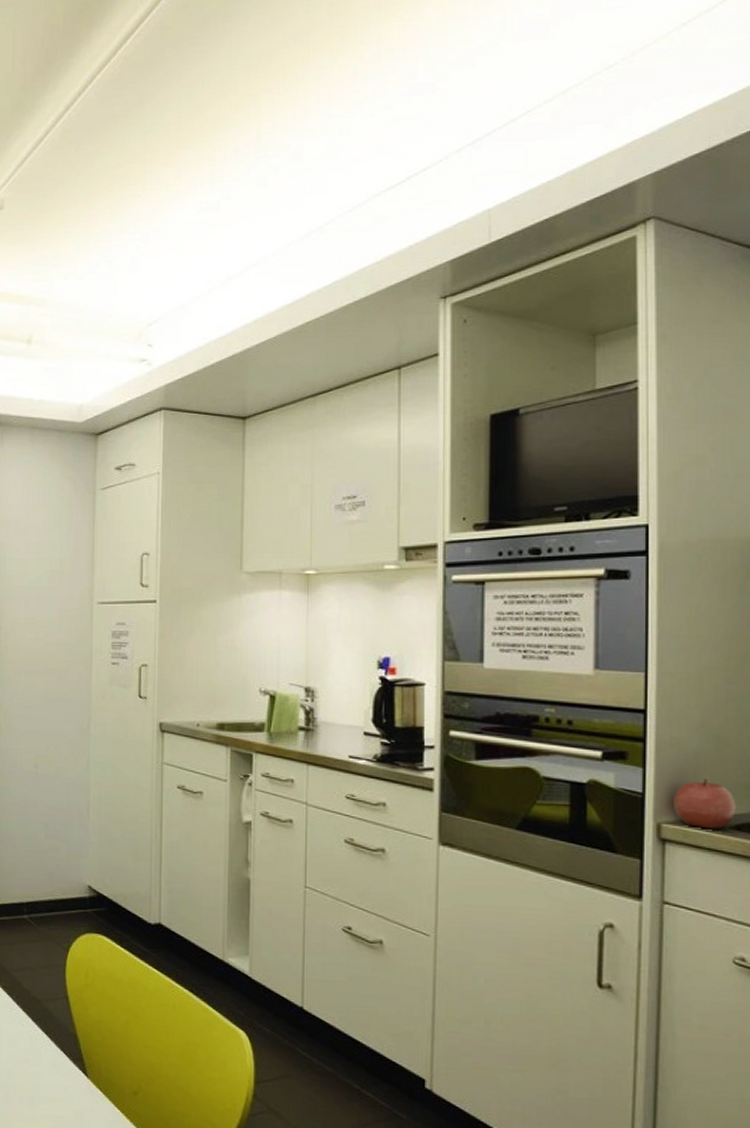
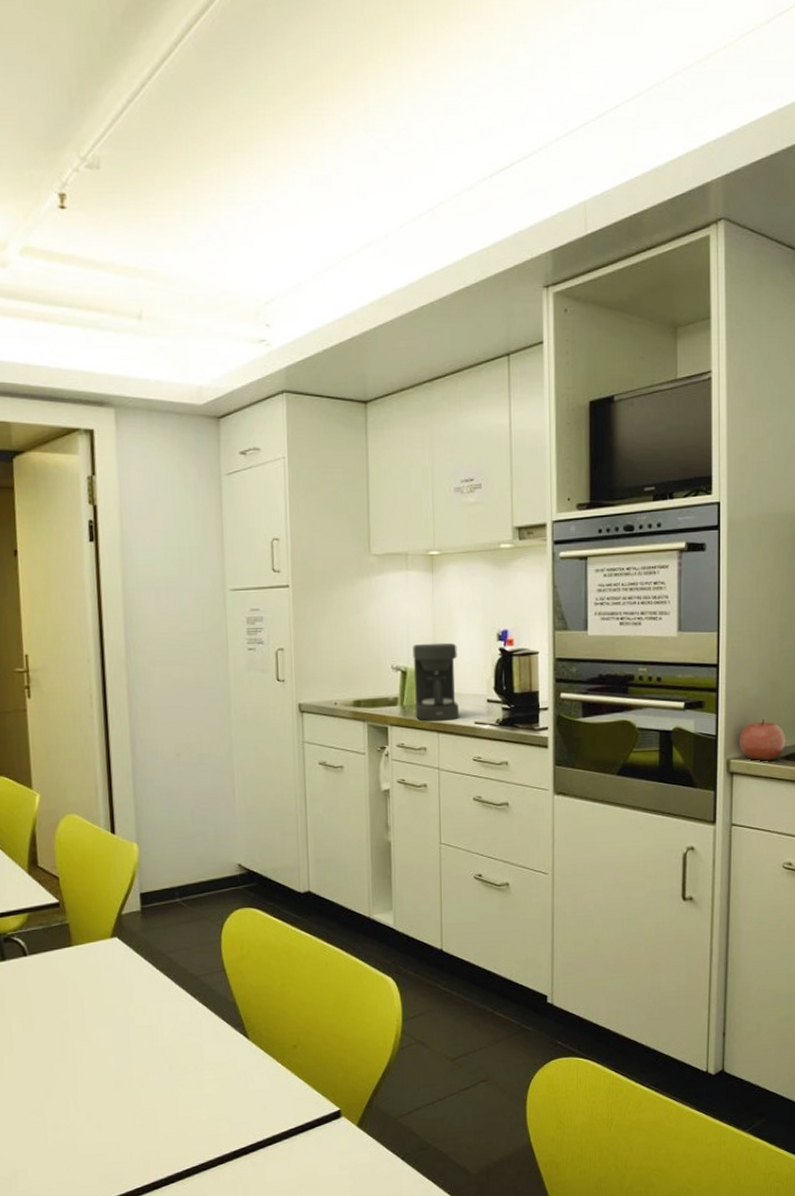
coffee maker: none [283,667,332,752] -> present [413,642,459,722]

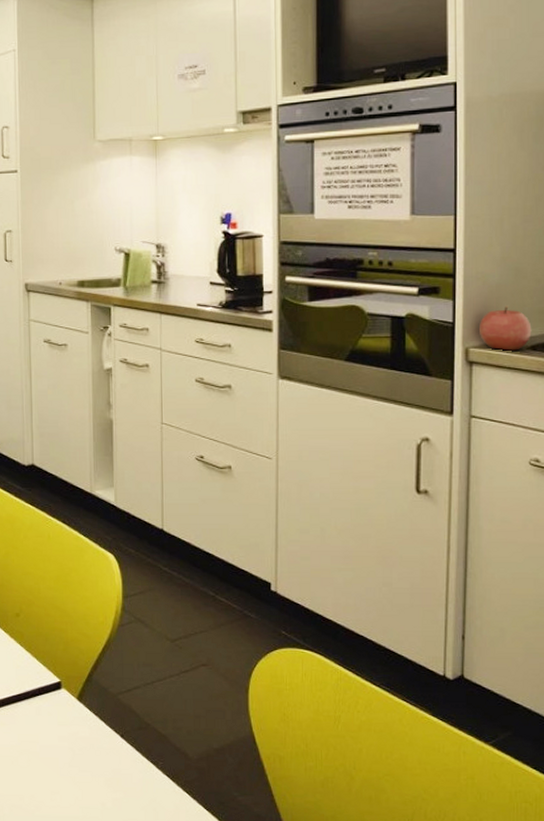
coffee maker: present [413,642,459,722] -> none [136,225,181,303]

